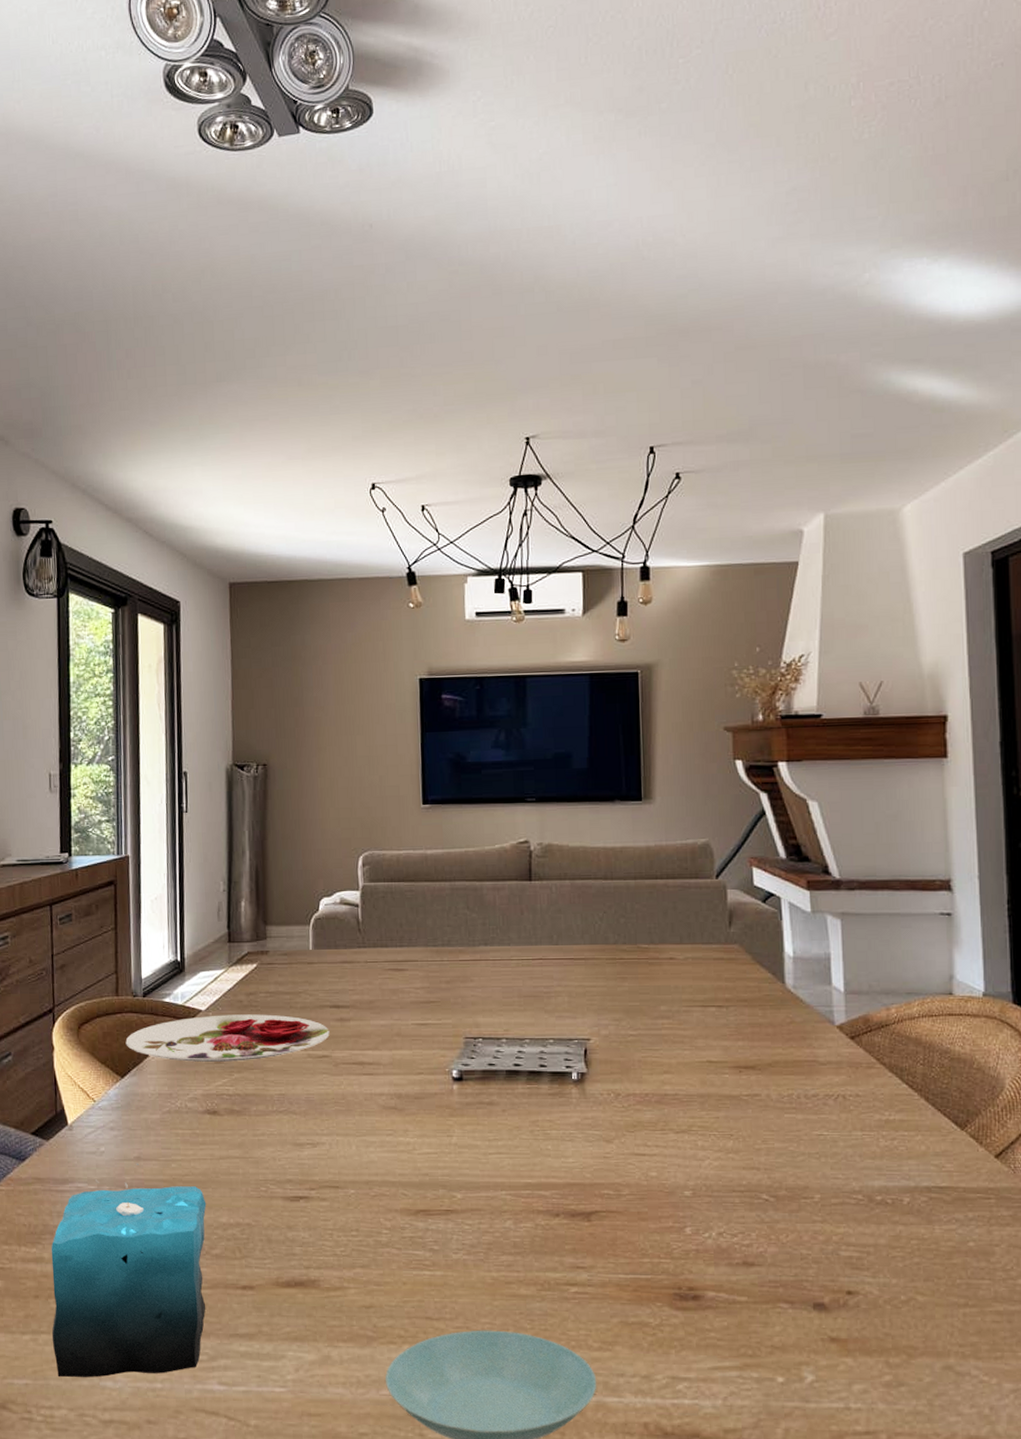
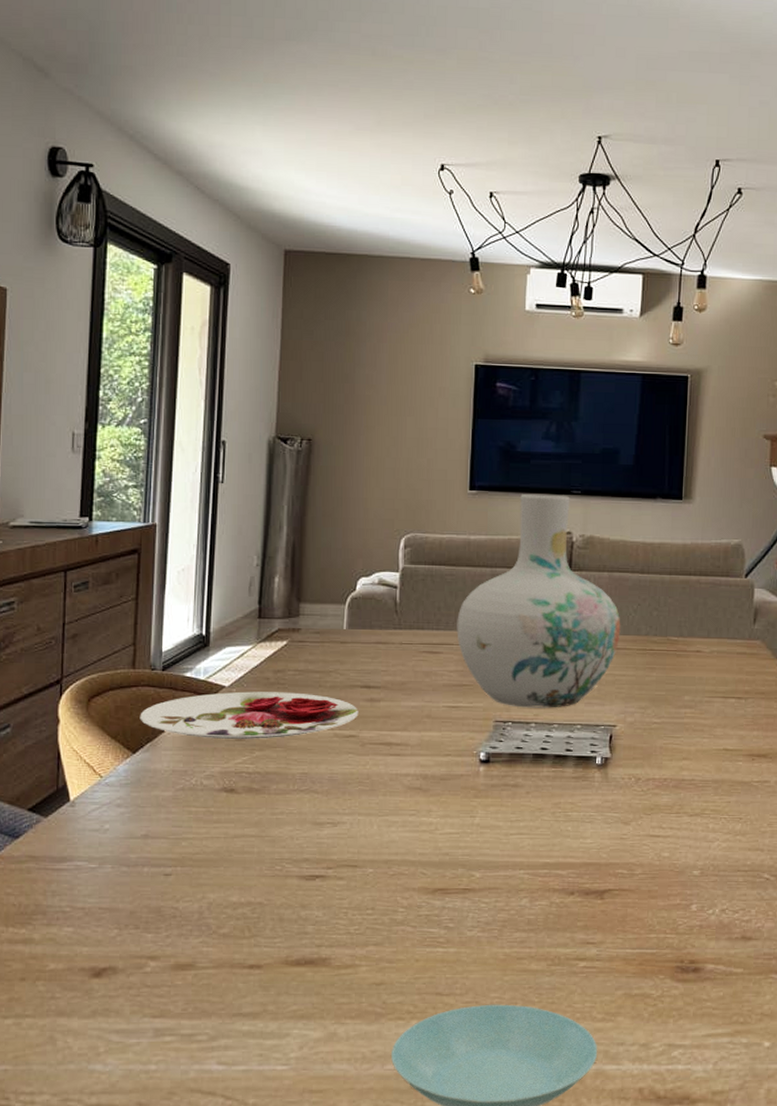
candle: present [51,1163,207,1377] -> none [37,841,217,1061]
vase: none [419,803,588,1023] -> present [457,493,621,708]

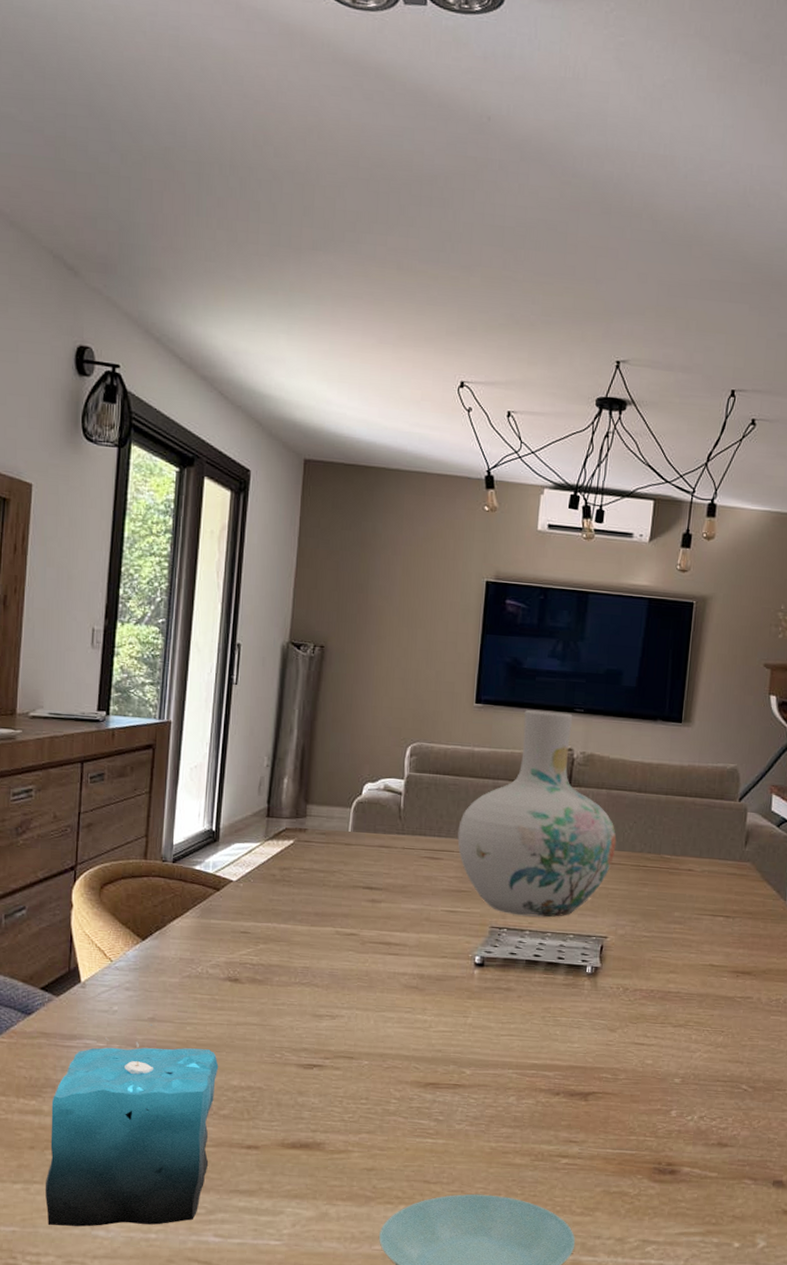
candle: none [37,841,217,1061] -> present [44,1024,219,1227]
plate: present [140,691,359,739] -> none [150,886,360,933]

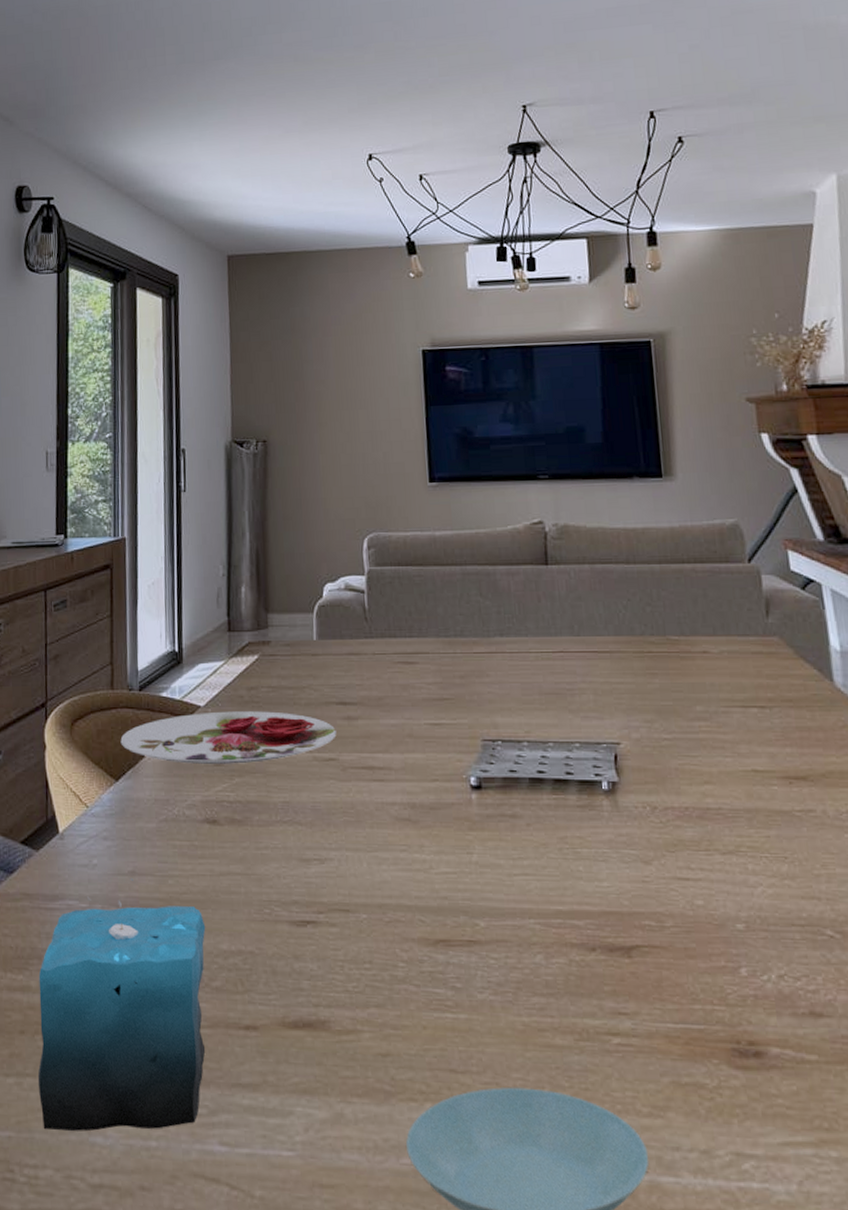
plate: none [150,886,360,933] -> present [120,711,336,764]
vase: present [457,710,617,917] -> none [430,481,612,724]

